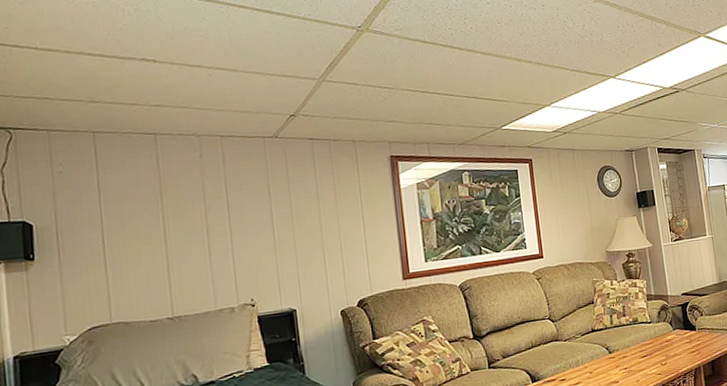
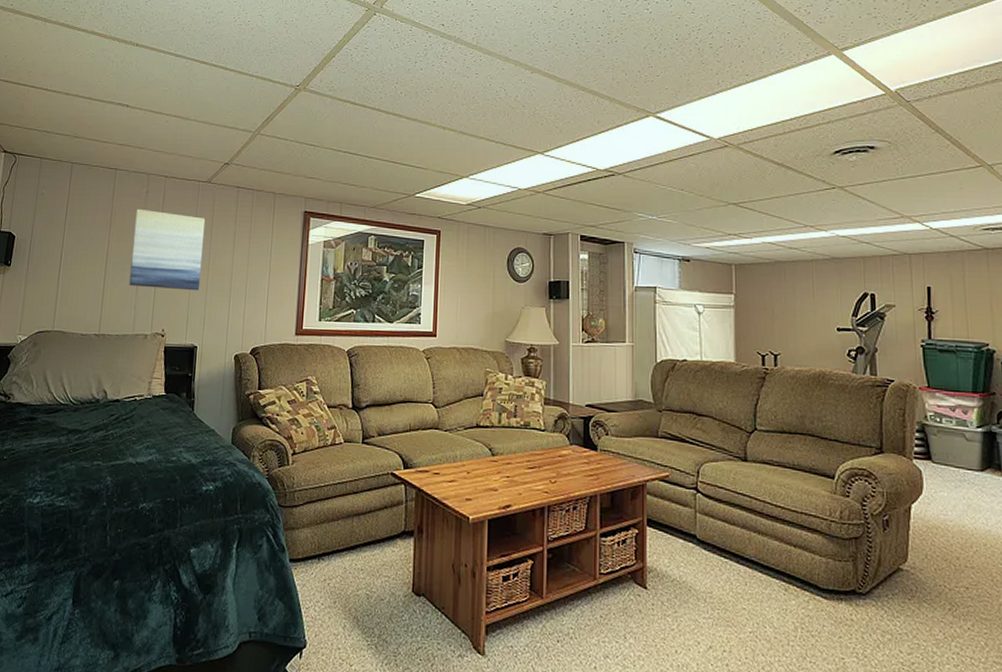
wall art: none [191,174,287,259] -> present [129,208,206,291]

